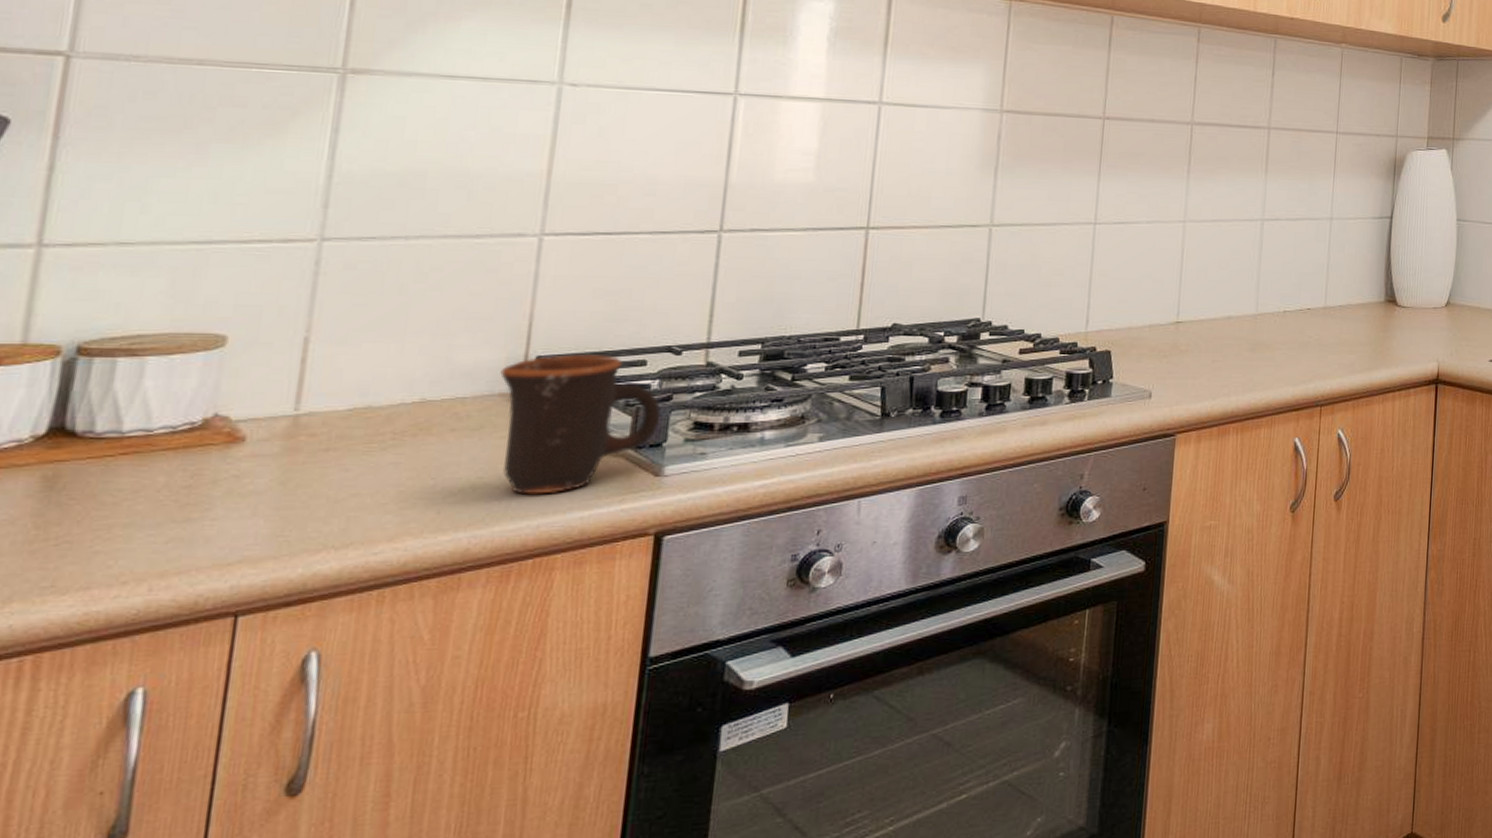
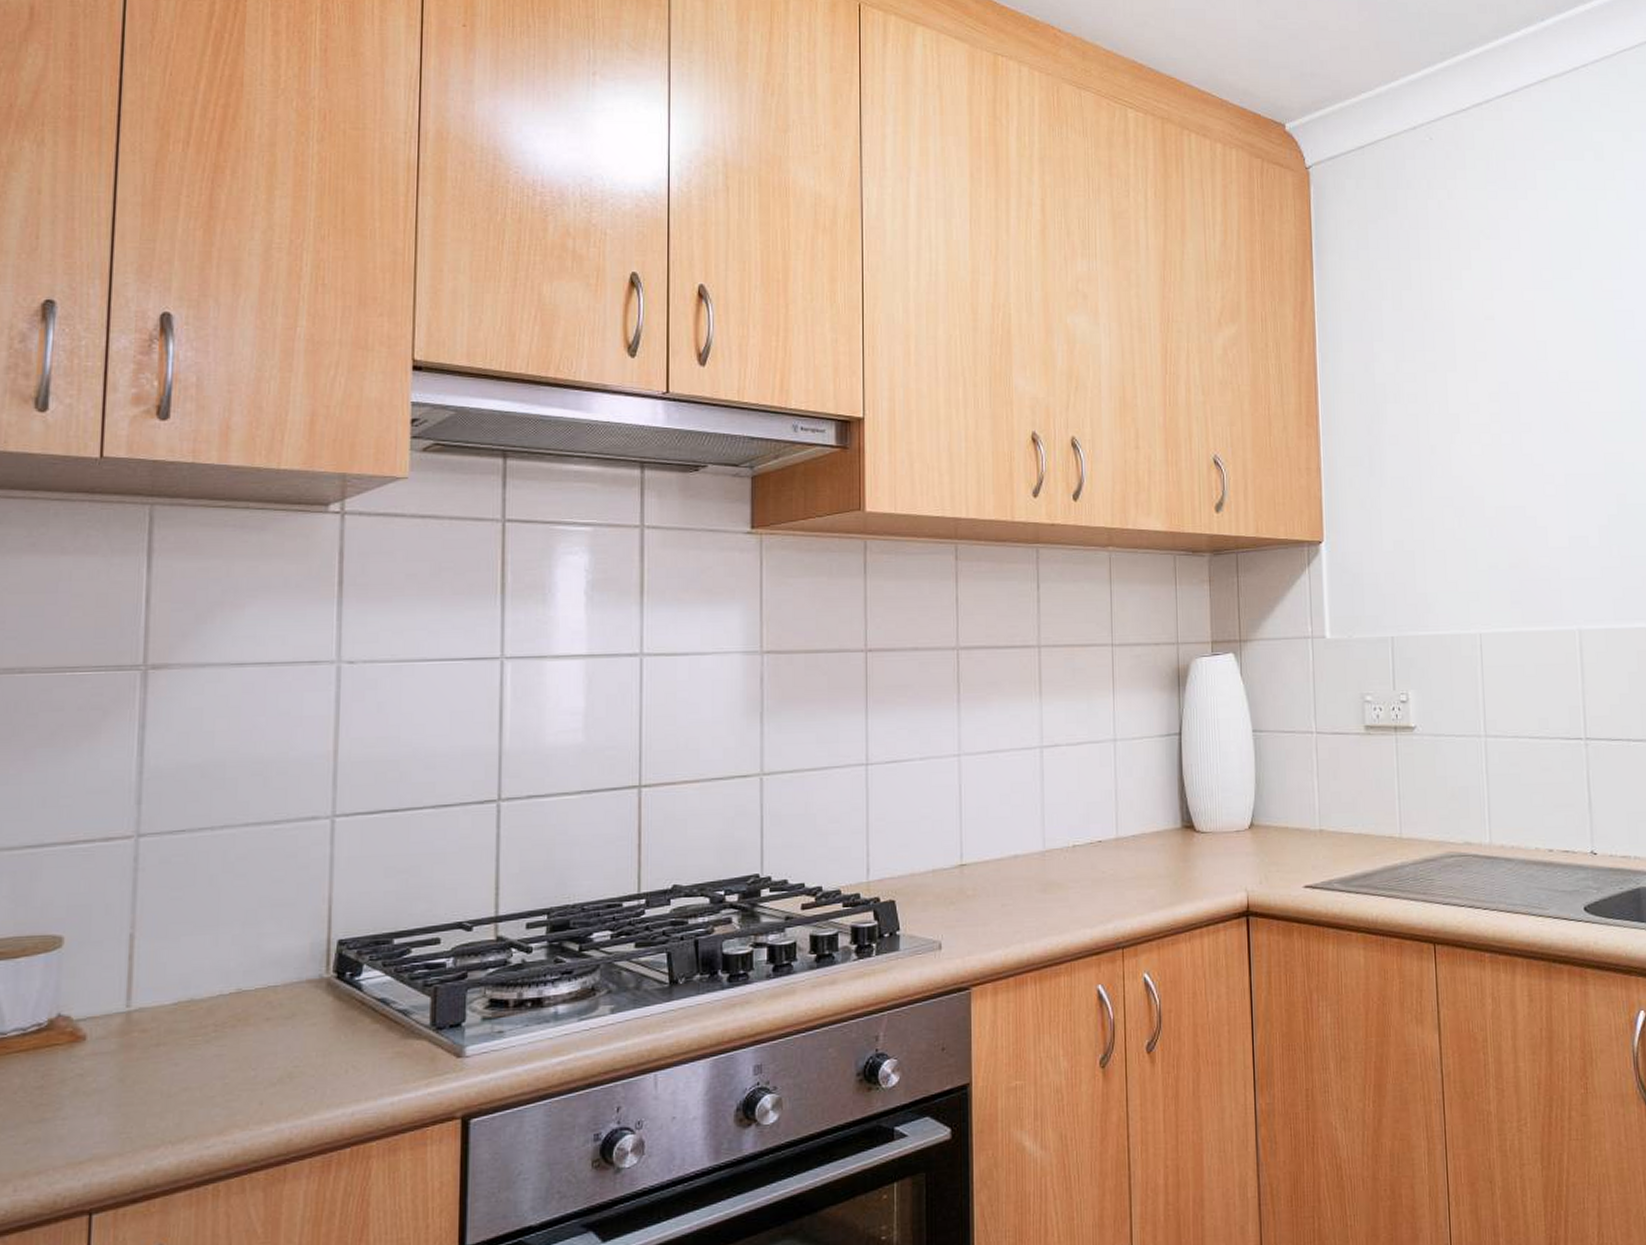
mug: present [500,355,662,495] -> none [306,935,458,1082]

